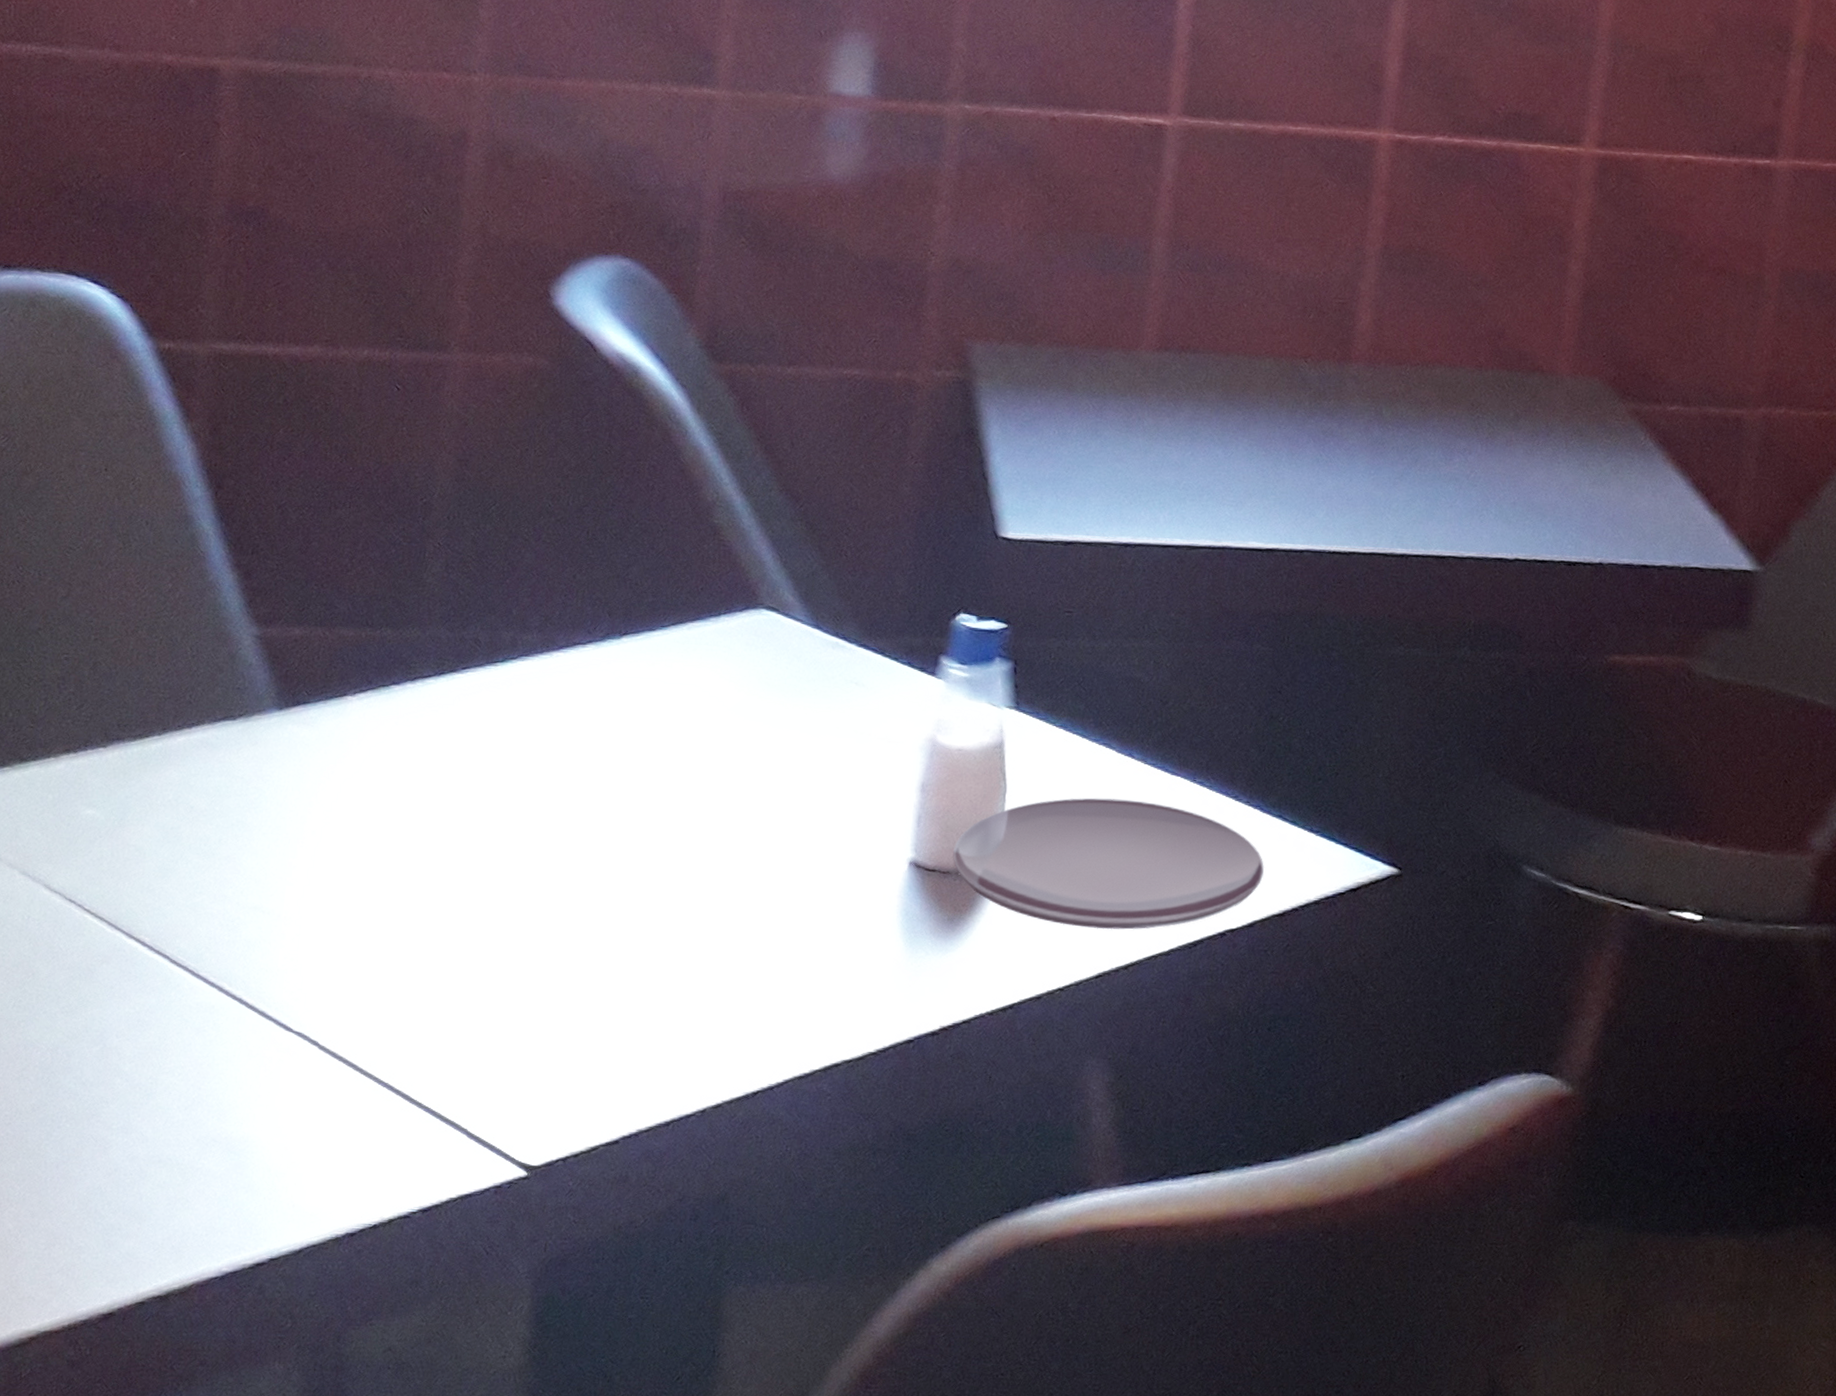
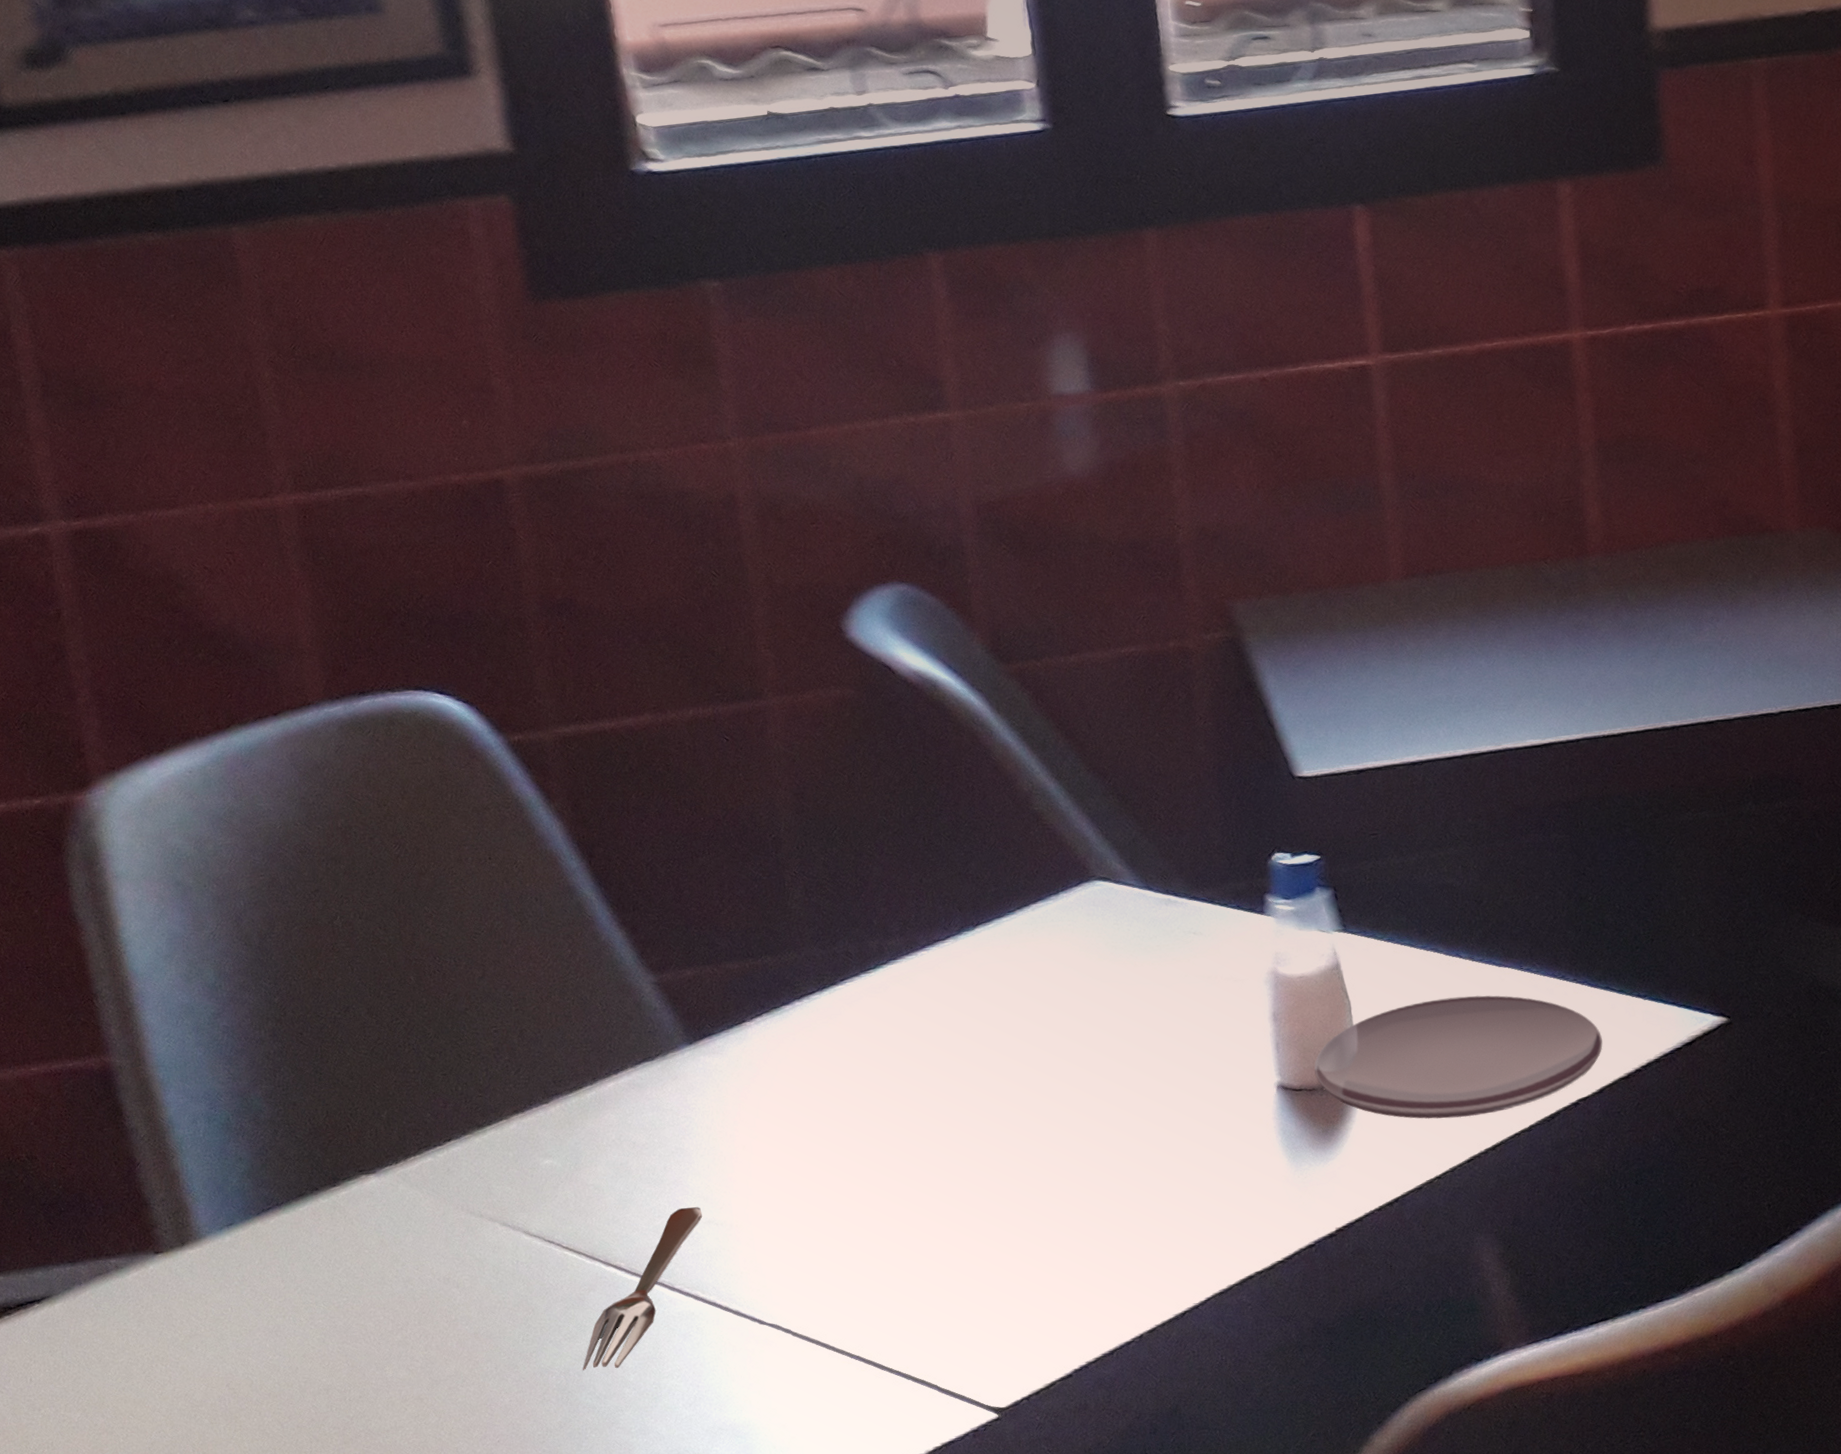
fork: none [72,887,250,1054] -> present [582,1207,703,1371]

